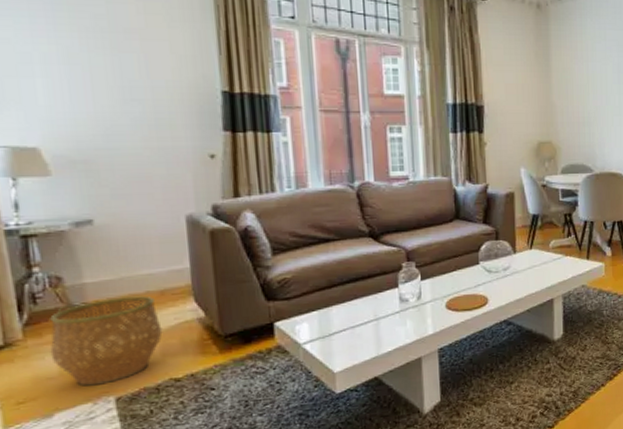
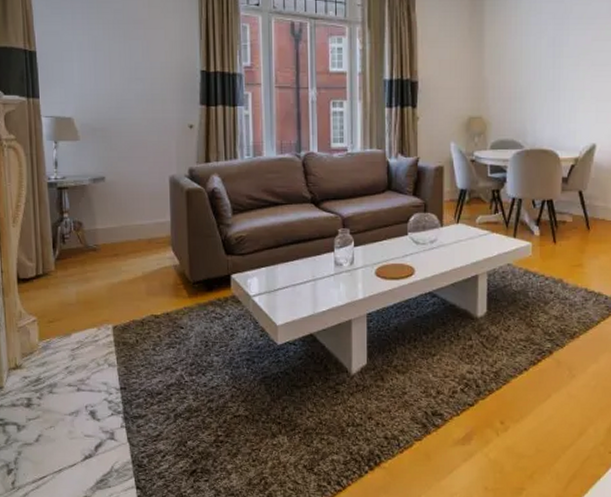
basket: present [50,295,163,387] -> none [71,242,148,314]

